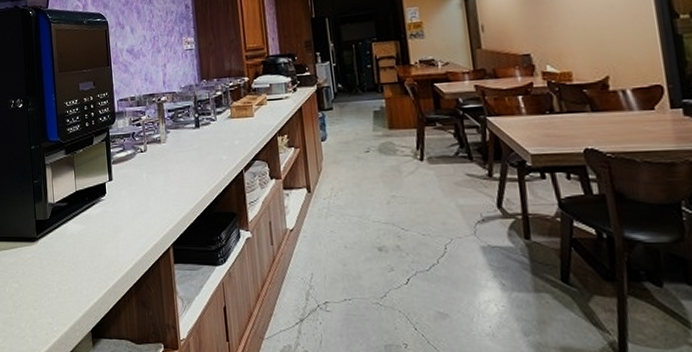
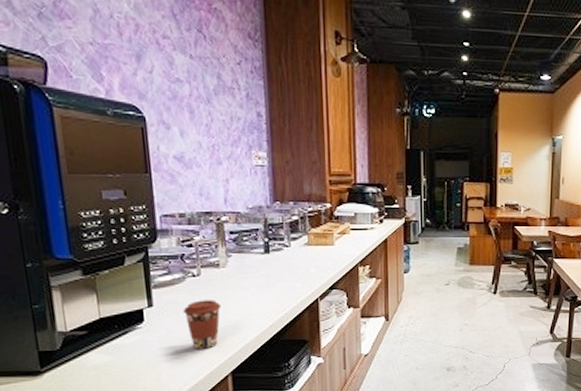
coffee cup: none [134,173,163,221] -> present [182,300,222,349]

